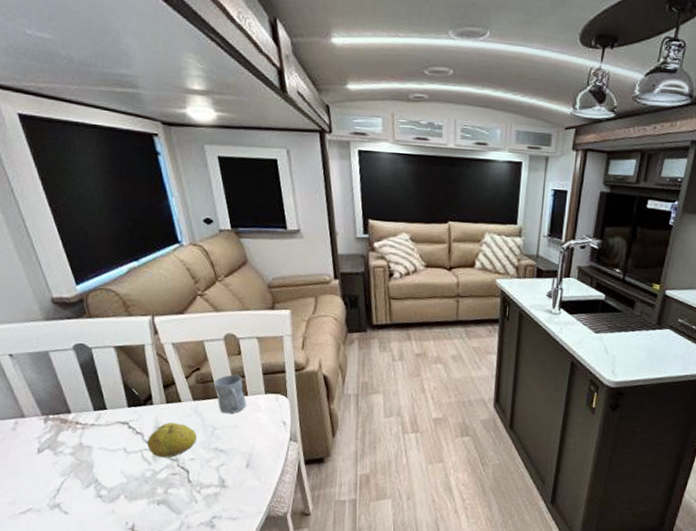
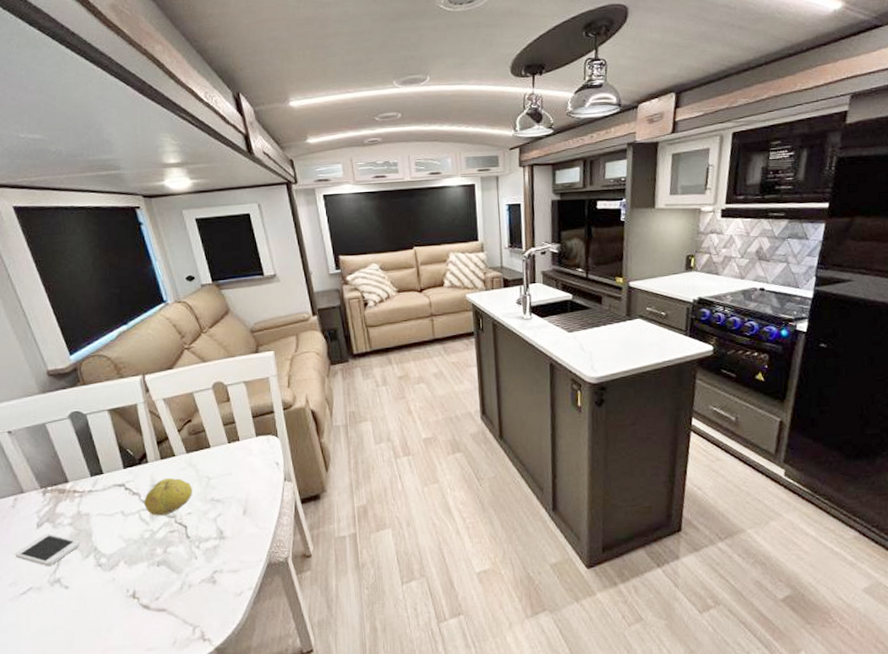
smartphone: none [15,460,81,491] -> present [15,533,80,566]
mug: present [213,374,246,414] -> none [205,421,239,462]

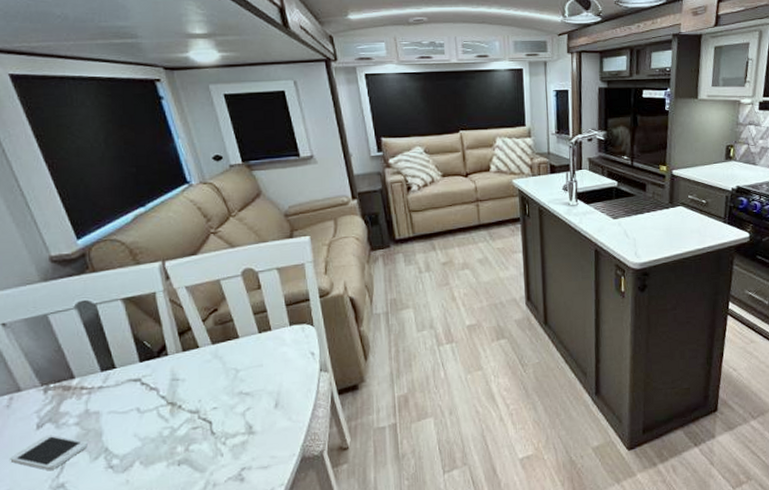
fruit: present [144,477,192,516] -> none [163,370,218,412]

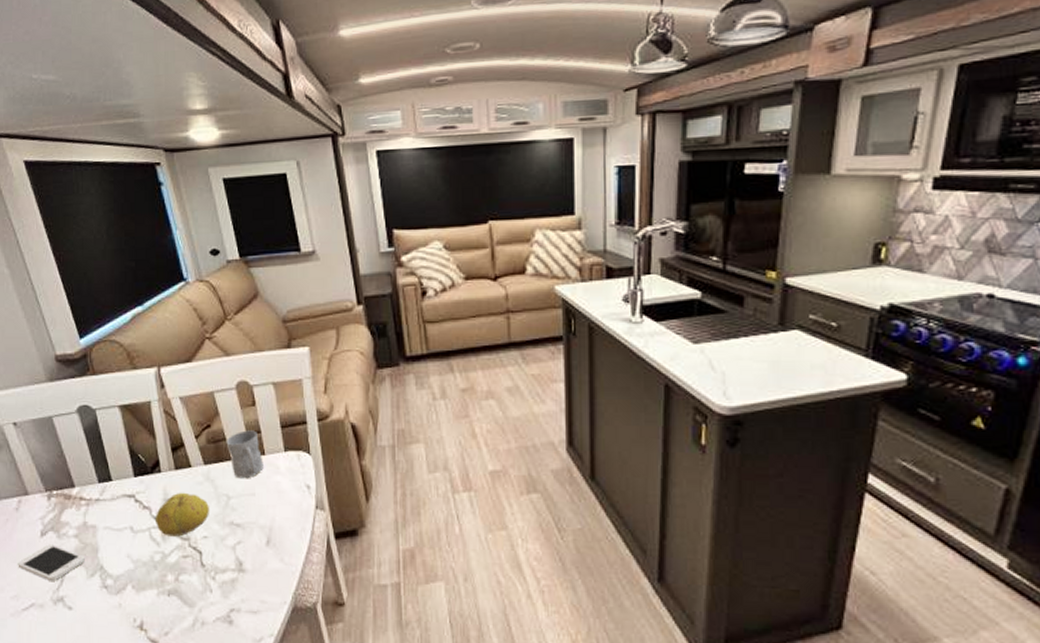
fruit: none [163,370,218,412] -> present [156,492,209,537]
mug: none [233,310,270,353] -> present [226,430,263,479]

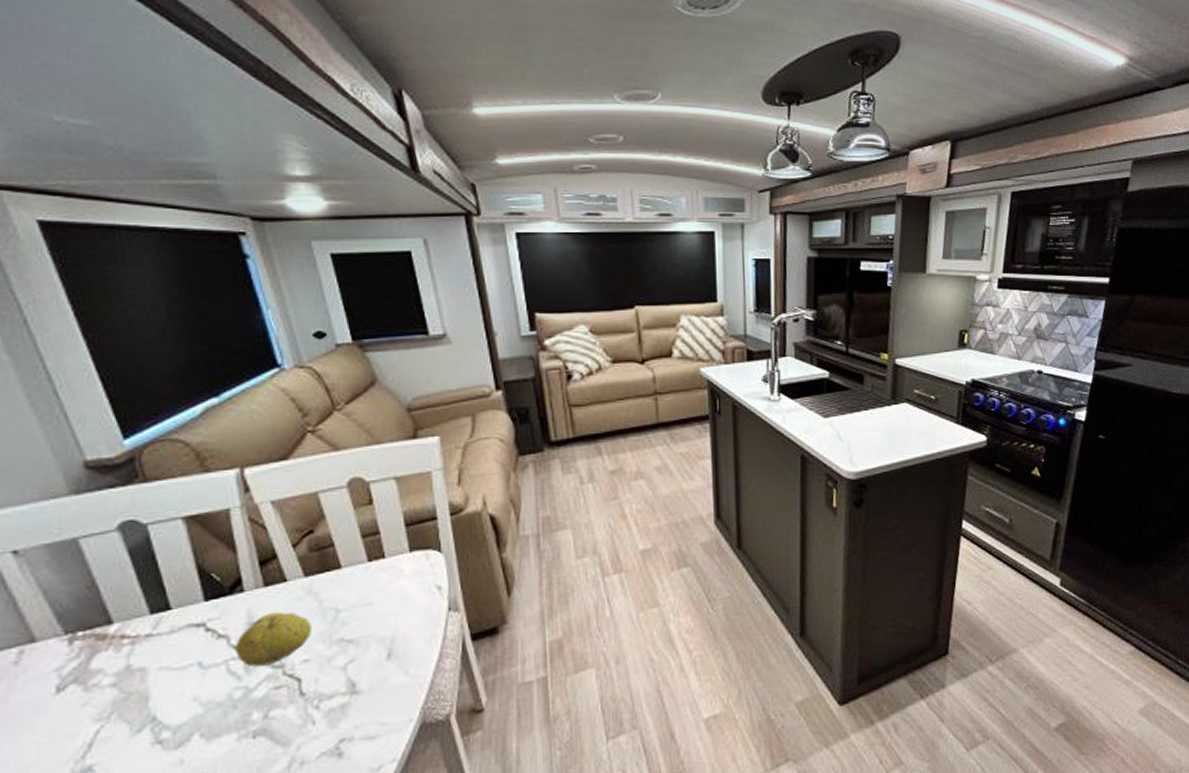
smartphone: present [18,544,85,581] -> none [16,700,128,749]
mug: present [226,430,263,479] -> none [334,532,383,588]

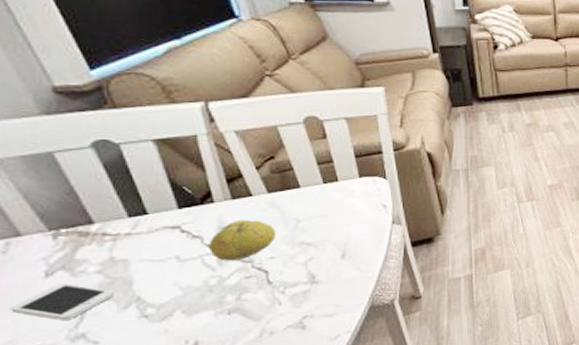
smartphone: none [16,700,128,749] -> present [10,283,114,320]

